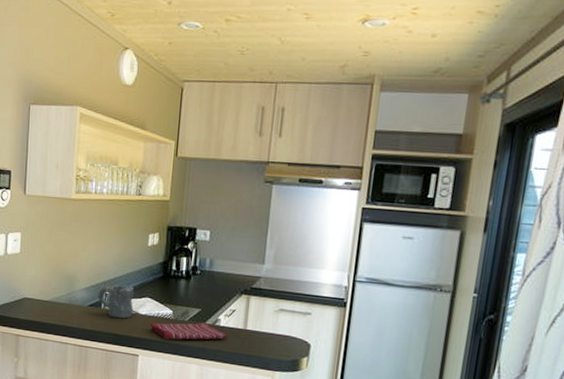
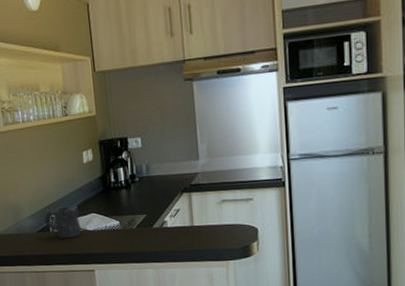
dish towel: present [150,321,227,340] -> none [100,226,177,250]

